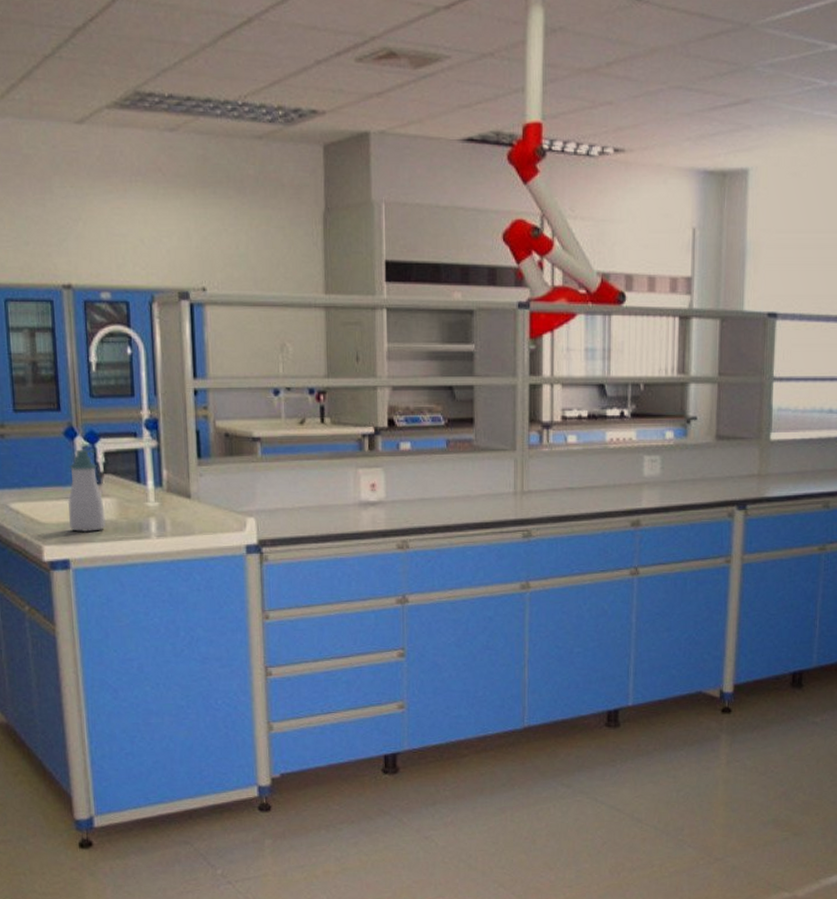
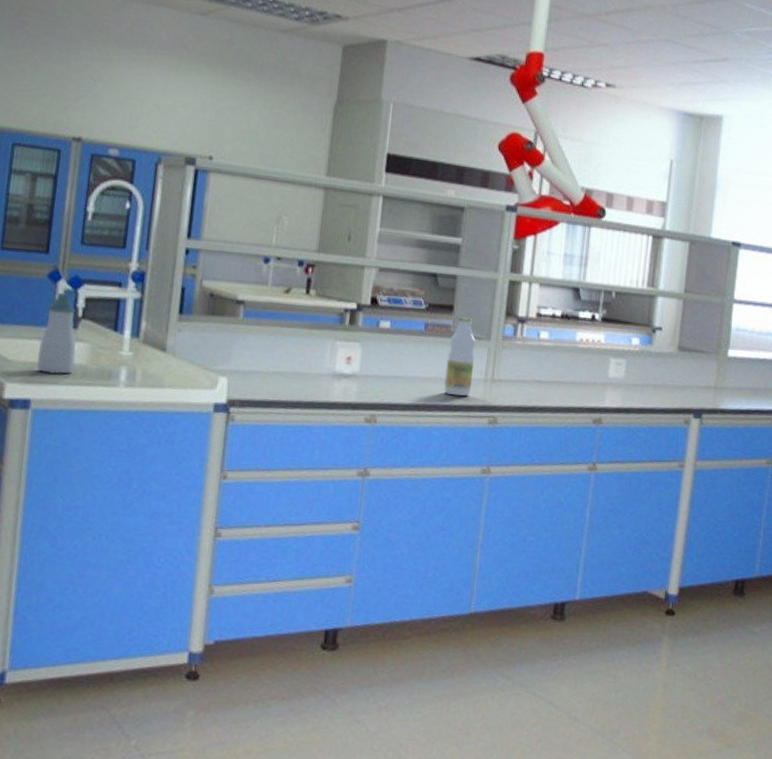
bottle: none [473,428,501,513] -> present [444,316,476,397]

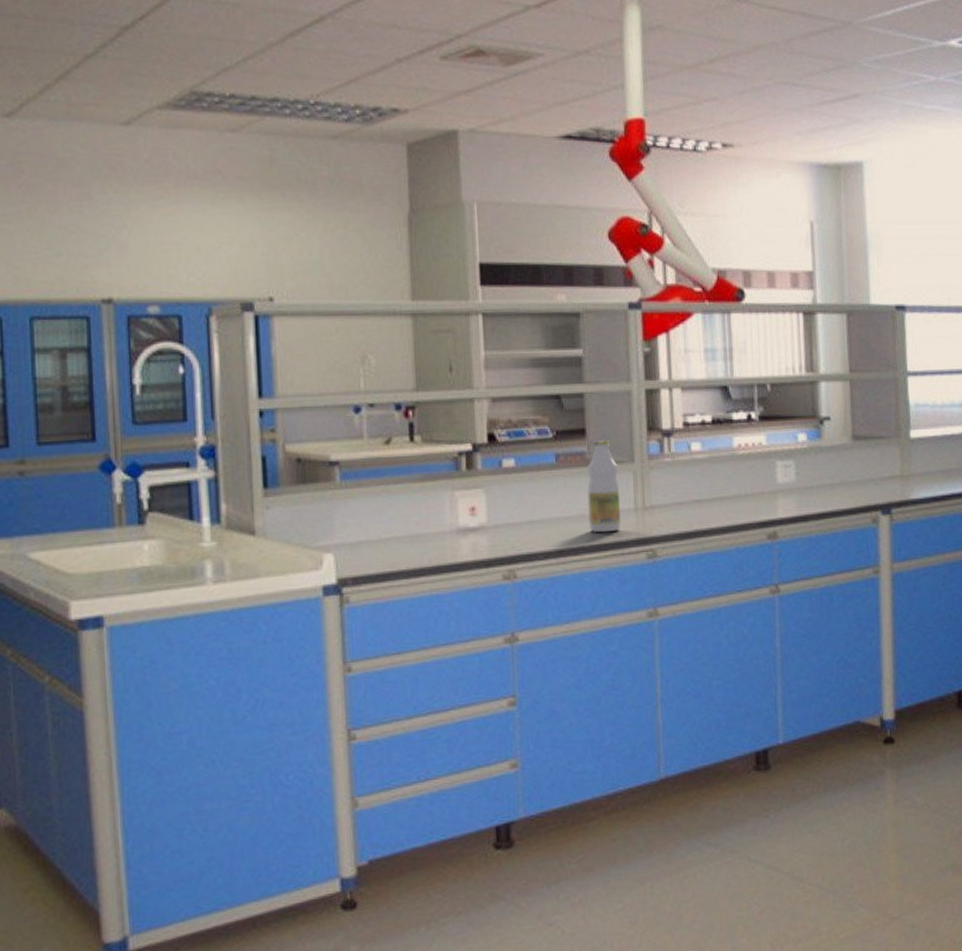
soap bottle: present [37,292,78,375] -> none [102,483,151,583]

